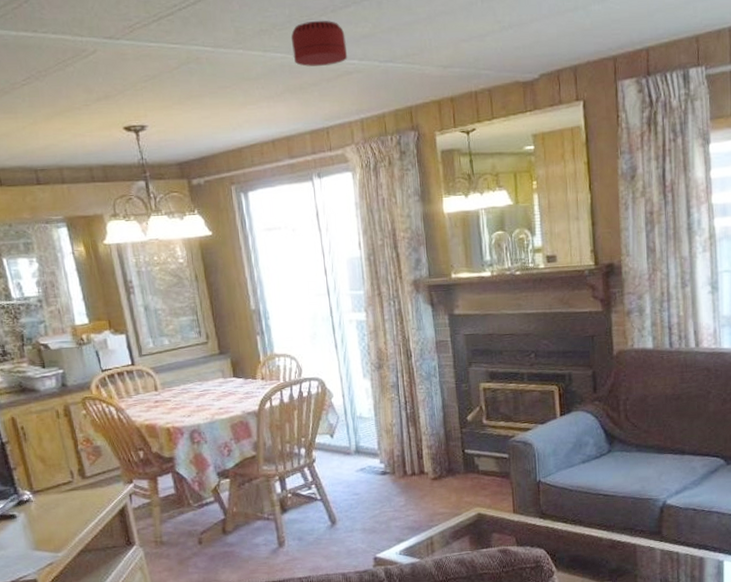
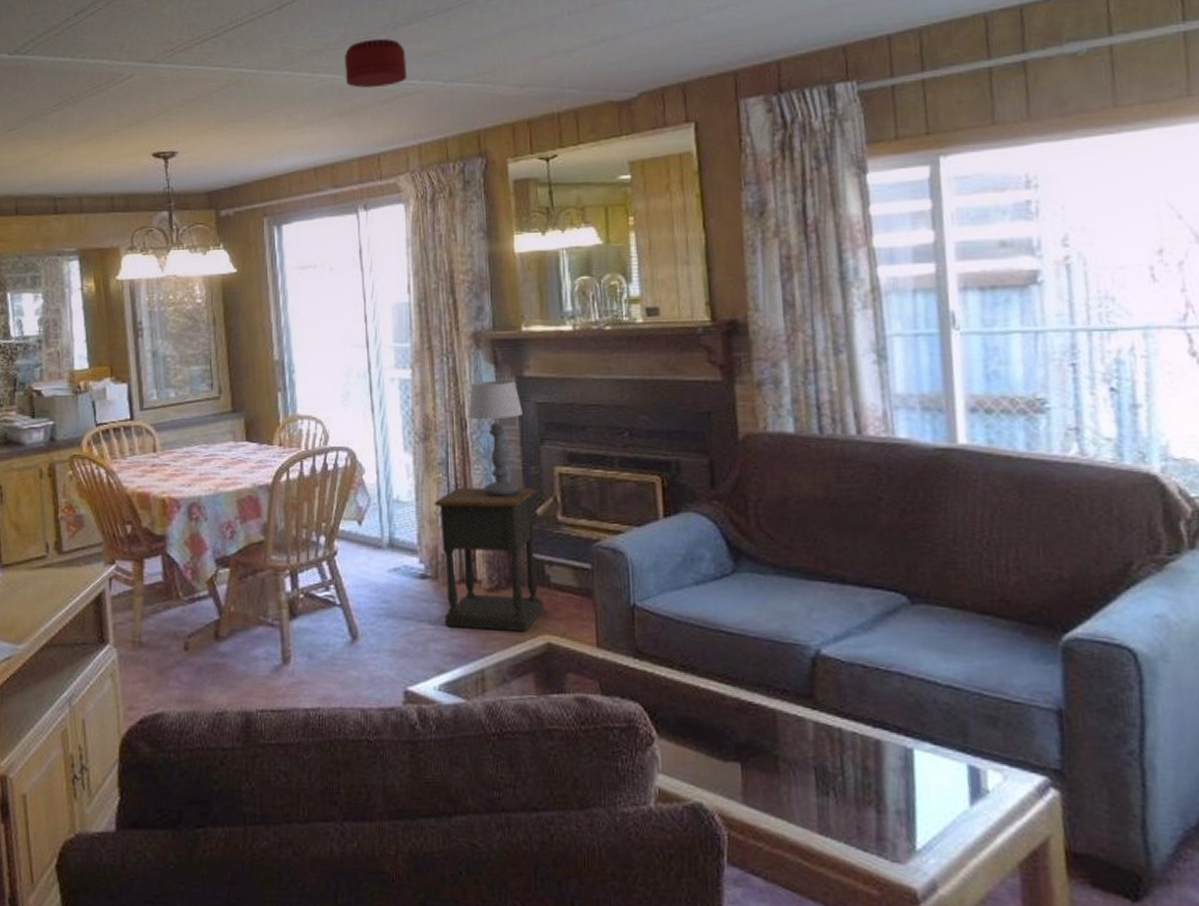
nightstand: none [389,400,474,509] -> present [434,488,543,631]
table lamp: none [412,317,454,409] -> present [468,380,523,497]

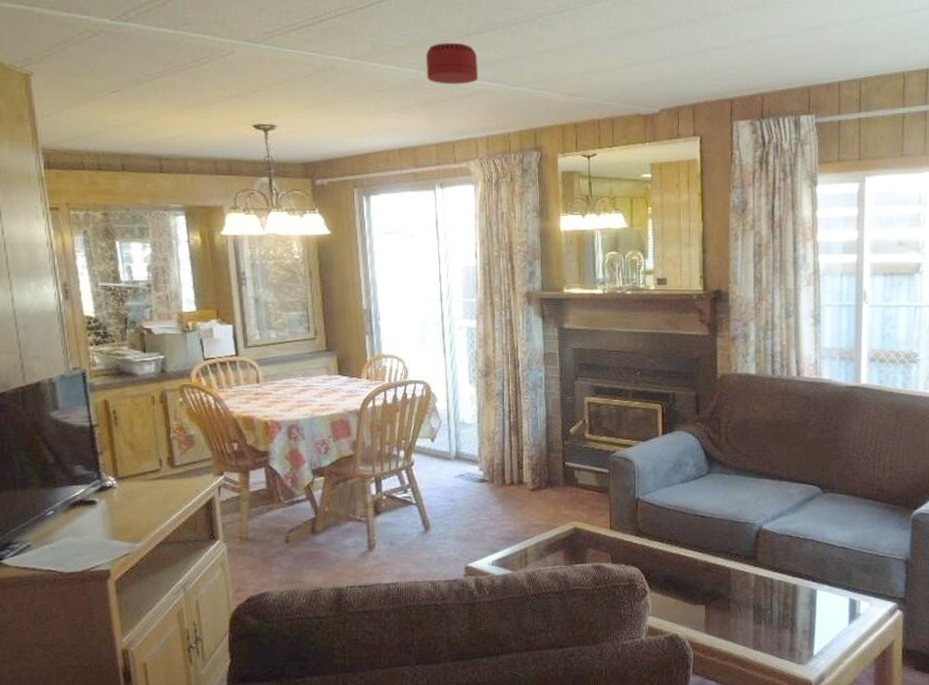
nightstand: present [434,488,543,631] -> none [492,413,572,519]
table lamp: present [468,380,523,497] -> none [520,330,562,420]

